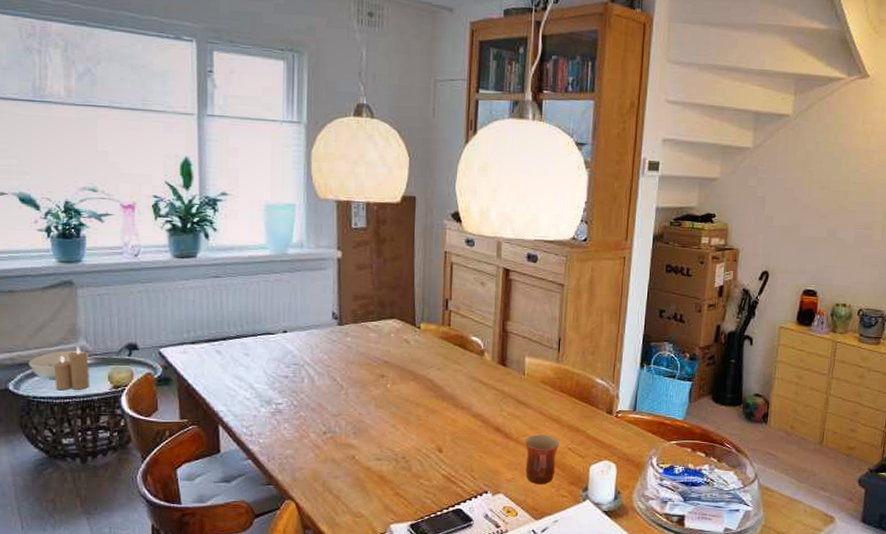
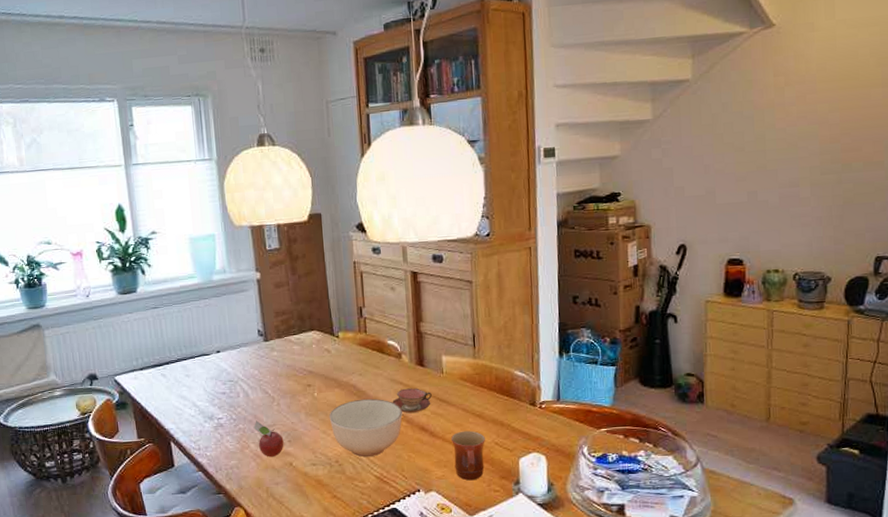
bowl: present [29,350,89,380] -> none [13,384,59,412]
candle: present [53,347,89,391] -> none [32,381,62,420]
fruit: none [315,409,348,449] -> present [253,420,284,457]
bowl: none [400,394,478,454] -> present [329,398,403,457]
teacup: none [469,387,511,413] -> present [392,388,432,414]

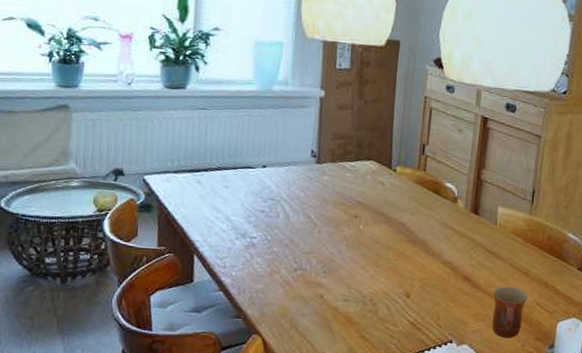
fruit: present [253,420,284,457] -> none [288,245,319,287]
bowl: present [329,398,403,457] -> none [371,238,448,300]
teacup: present [392,388,432,414] -> none [439,234,481,262]

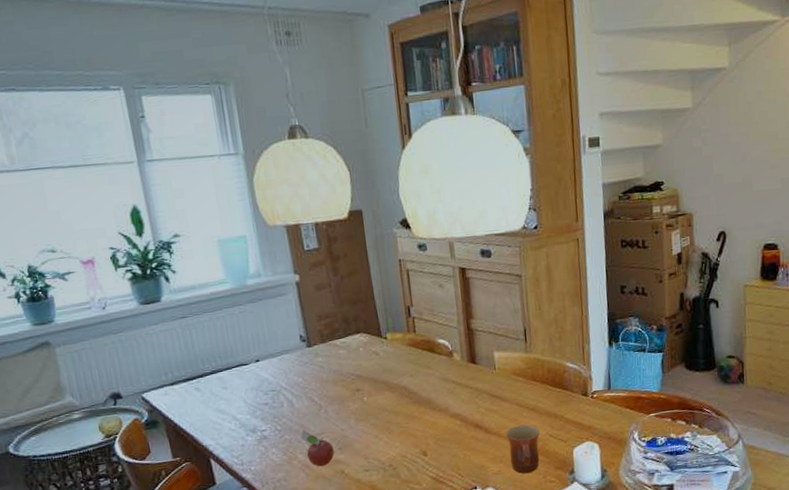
fruit: none [288,245,319,287] -> present [300,430,335,467]

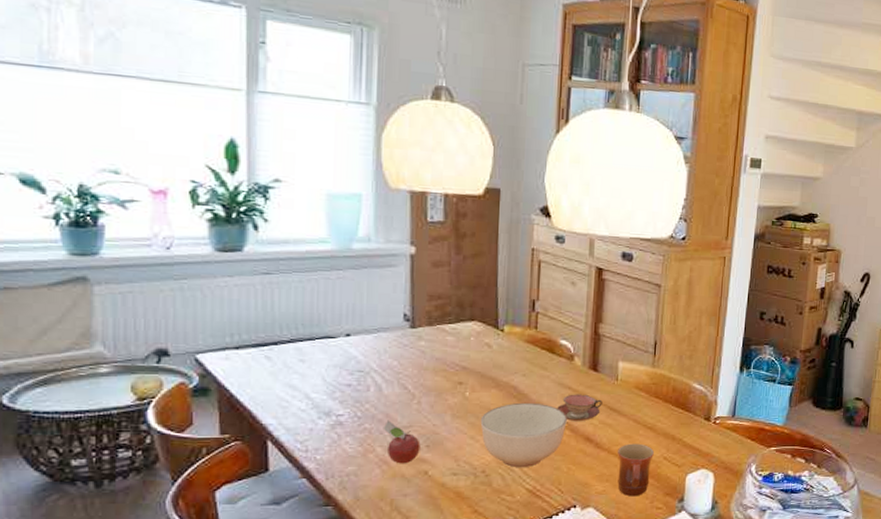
bowl: none [380,399,457,459] -> present [480,402,567,467]
teacup: none [445,385,485,412] -> present [557,394,602,422]

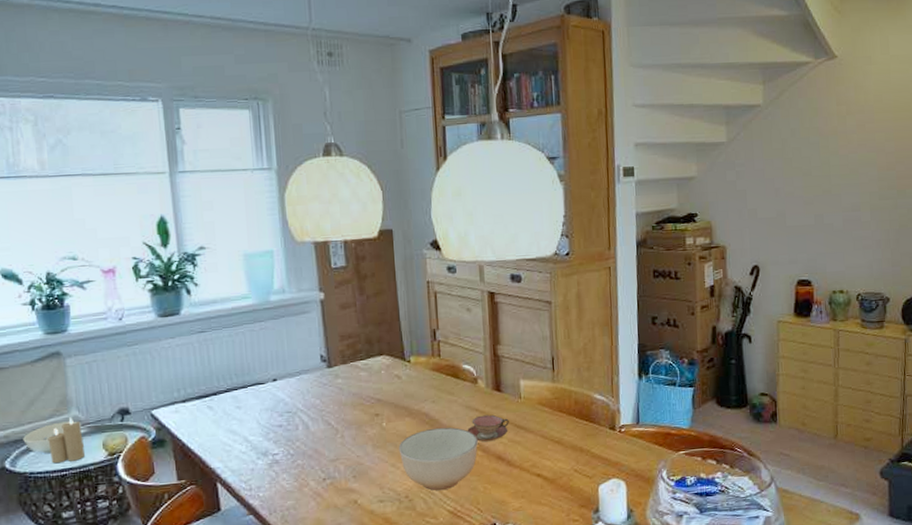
bowl: none [29,357,107,392] -> present [23,421,82,454]
candle: none [61,353,107,404] -> present [48,417,85,464]
fruit: present [383,420,421,464] -> none [313,455,348,496]
mug: present [617,443,654,497] -> none [528,458,564,511]

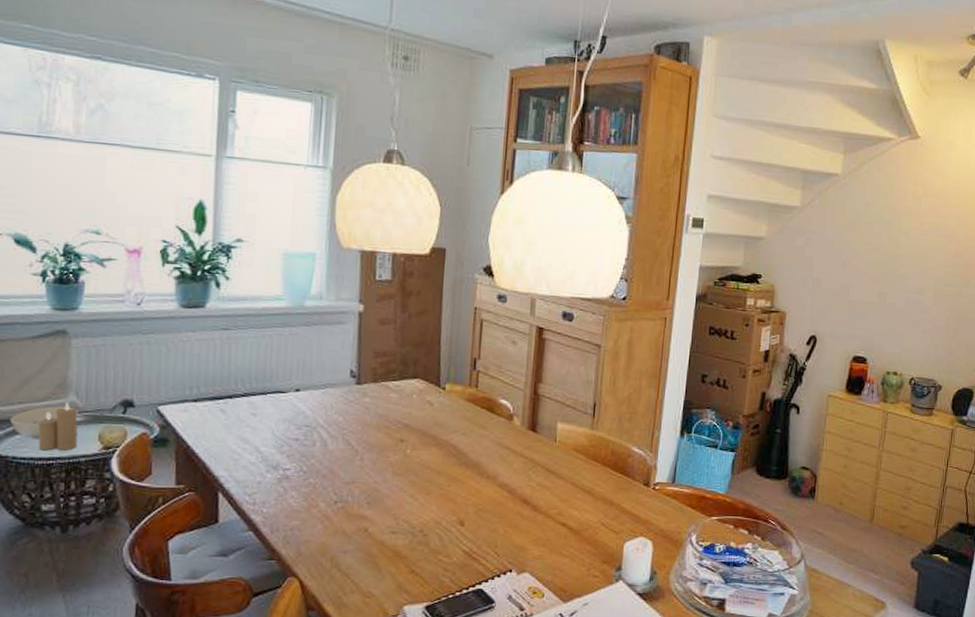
bowl: present [398,427,478,491] -> none [420,461,505,528]
teacup: present [467,414,509,442] -> none [495,454,540,483]

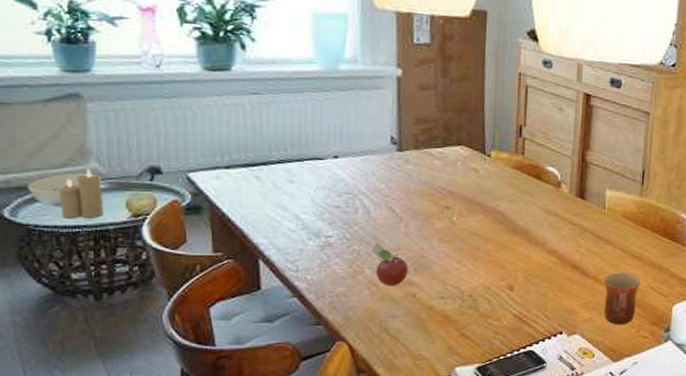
fruit: none [326,475,362,520] -> present [371,242,408,286]
mug: none [554,507,592,563] -> present [603,272,641,325]

